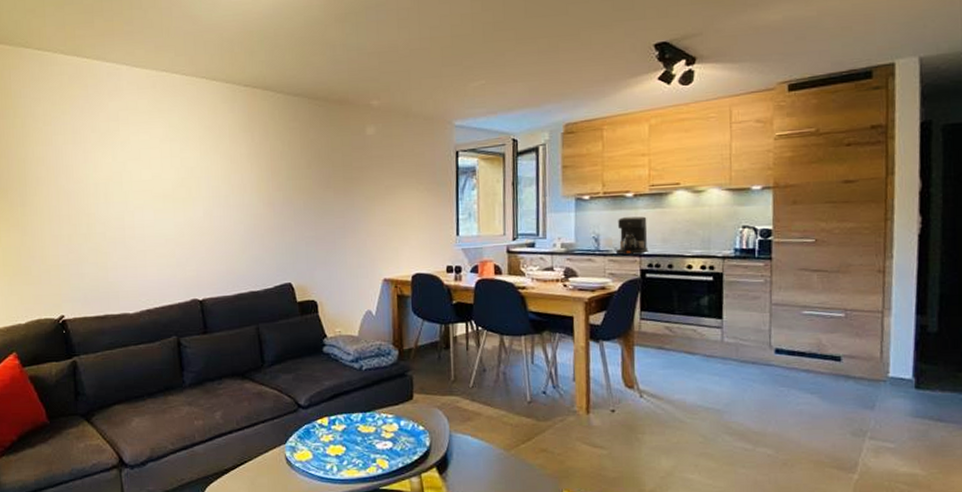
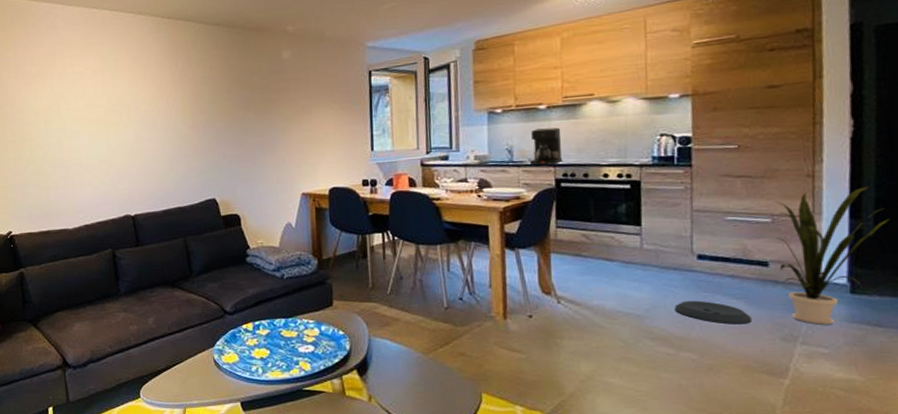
robot vacuum: none [752,395,824,419] -> present [674,300,752,325]
house plant: none [848,283,952,420] -> present [776,186,890,325]

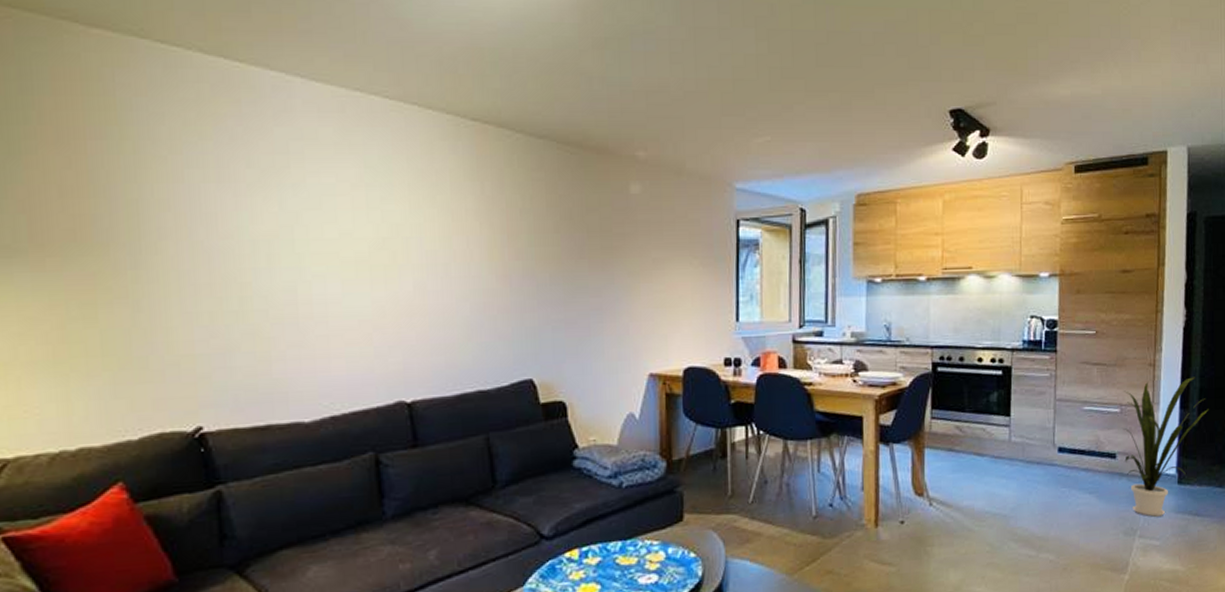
coffee maker: present [529,127,563,166] -> none [907,303,940,347]
robot vacuum: present [674,300,752,325] -> none [1036,496,1101,521]

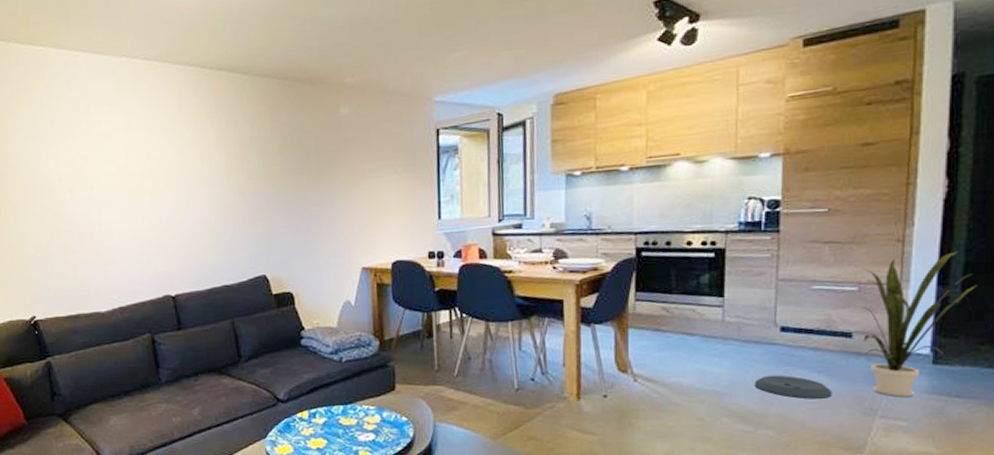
robot vacuum: none [1036,496,1101,521] -> present [754,375,832,399]

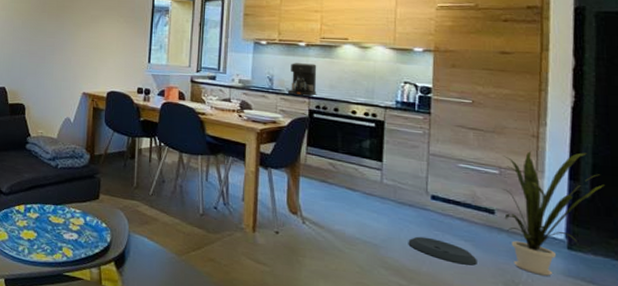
coffee maker: none [609,191,645,233] -> present [287,63,317,97]

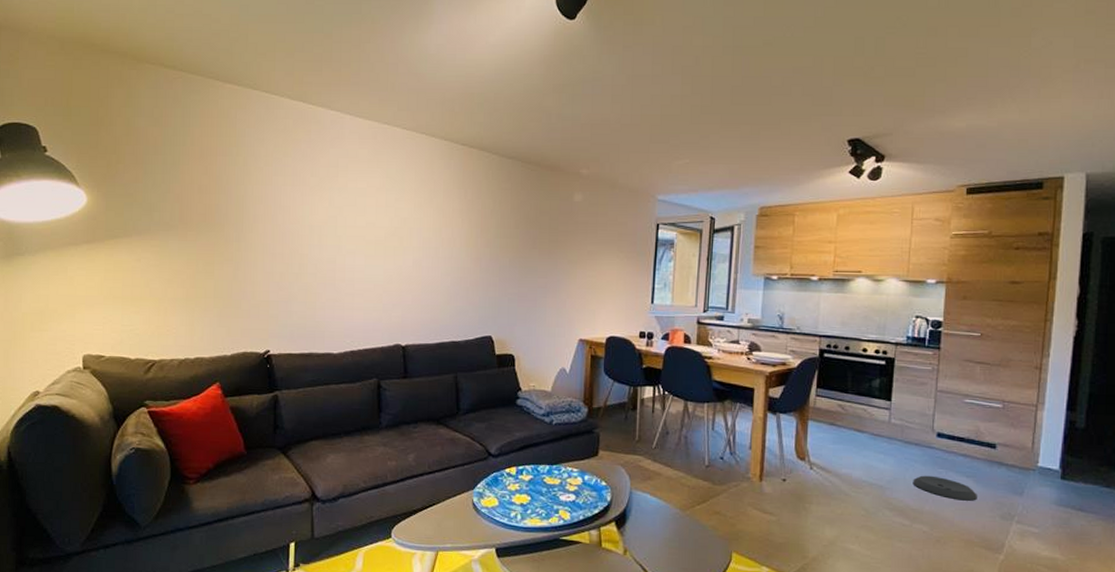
coffee maker: present [287,63,317,97] -> none [798,299,829,335]
house plant: present [502,151,604,276] -> none [1004,382,1098,506]

